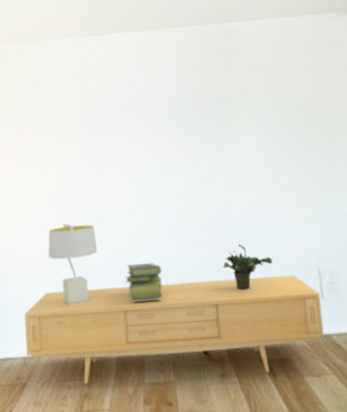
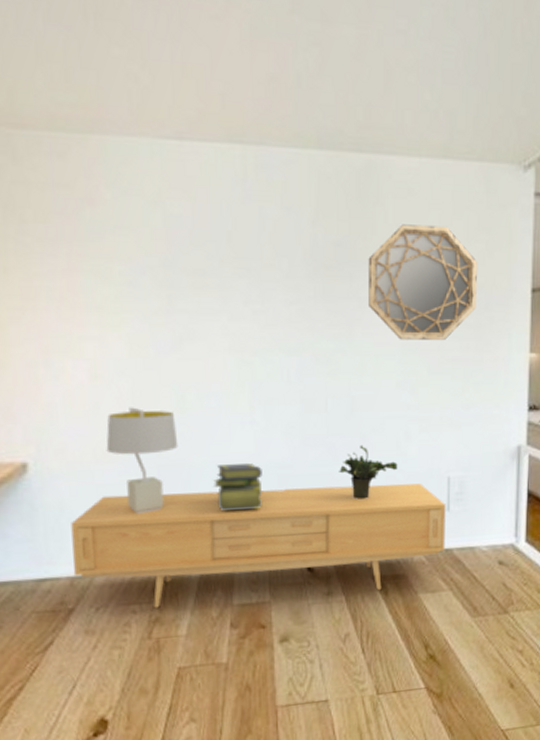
home mirror: none [231,65,324,156] -> present [368,224,477,340]

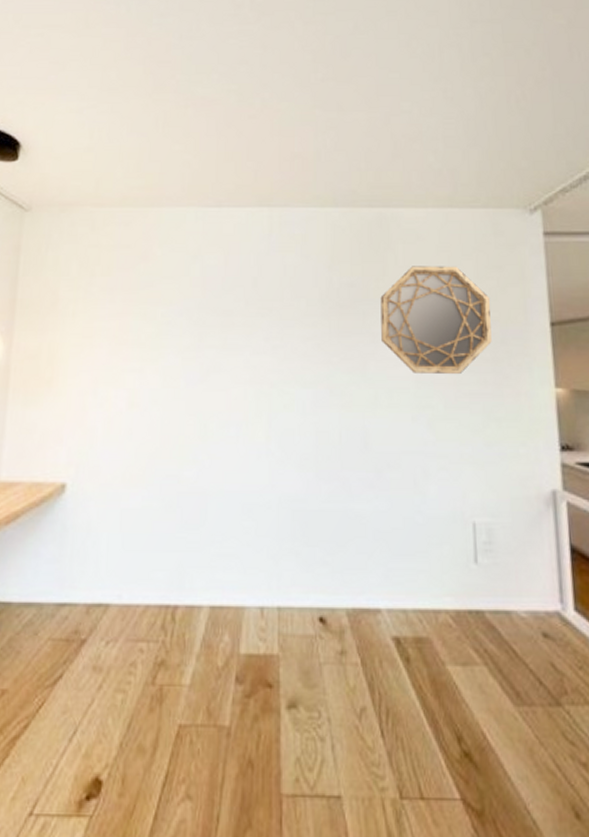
sideboard: present [71,483,446,608] -> none [90,520,476,656]
table lamp: present [106,407,179,514] -> none [134,434,198,541]
stack of books: present [213,463,262,511] -> none [228,495,276,545]
potted plant: present [339,444,398,499] -> none [353,481,416,542]

